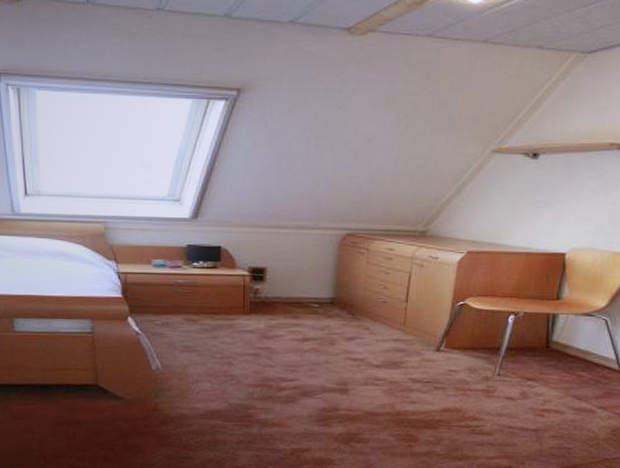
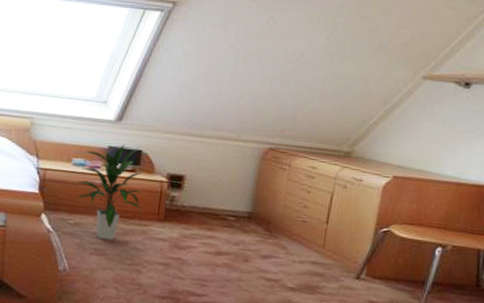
indoor plant: none [156,241,227,337] -> present [74,144,143,240]

